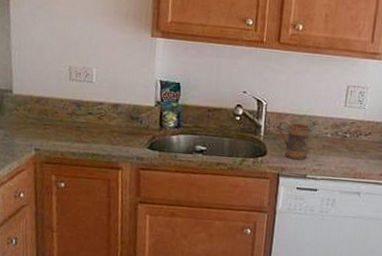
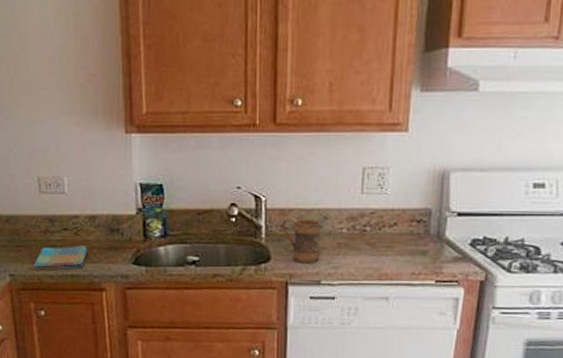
dish towel: none [58,128,109,149] -> present [34,246,88,270]

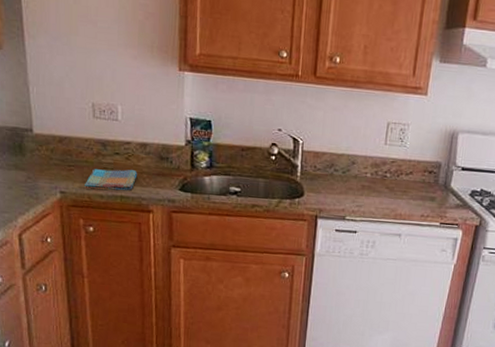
mug: present [282,217,321,263] -> none [315,159,349,201]

